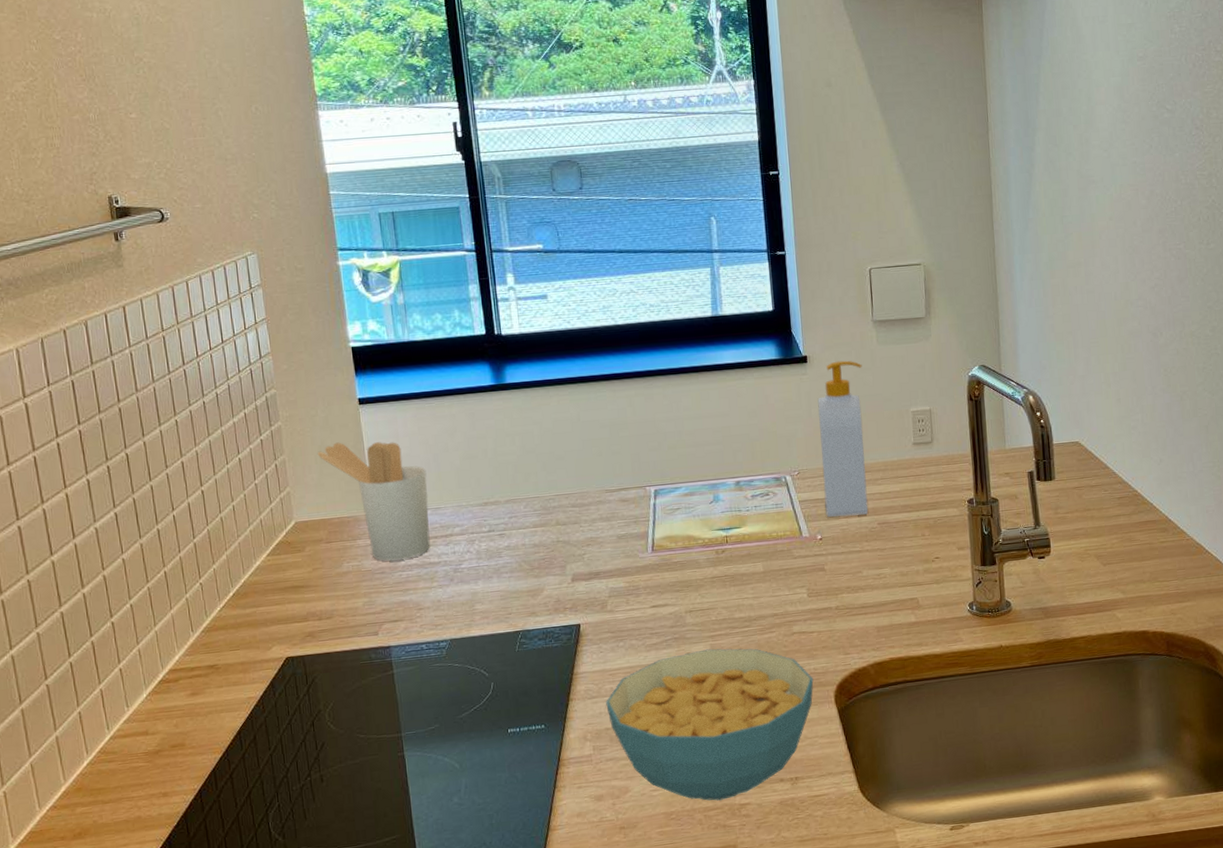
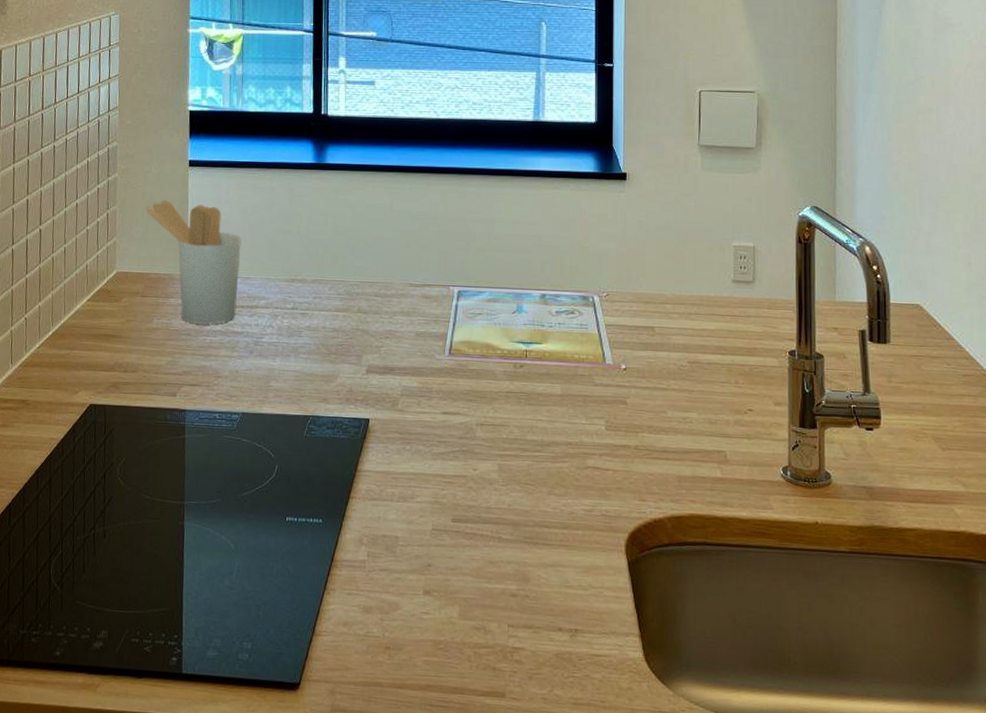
cereal bowl: present [606,648,814,801] -> none [386,468,604,639]
soap bottle: present [817,360,869,517] -> none [633,182,684,350]

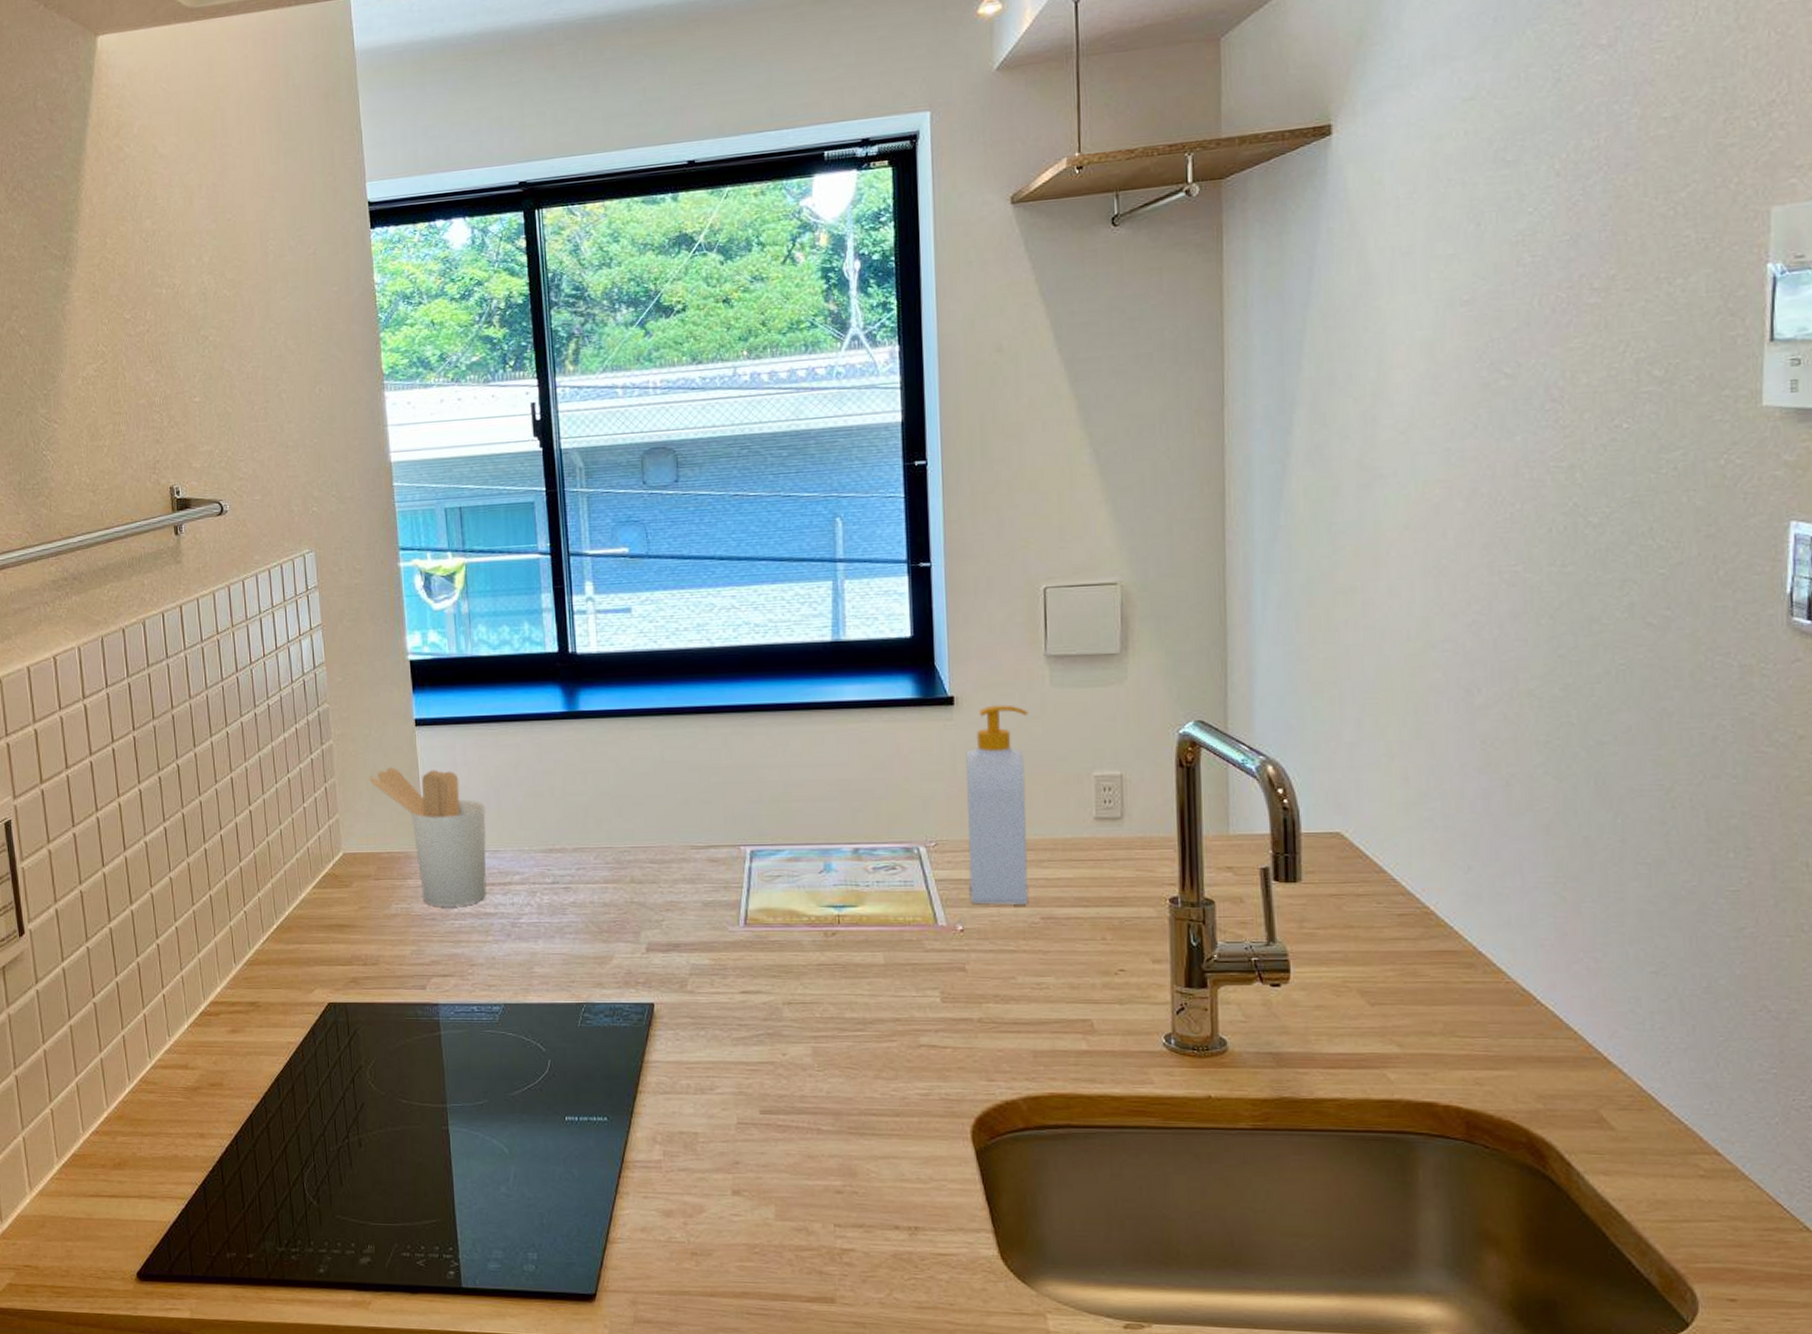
soap bottle: none [633,182,684,350] -> present [965,704,1029,905]

